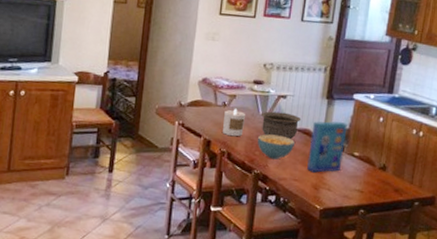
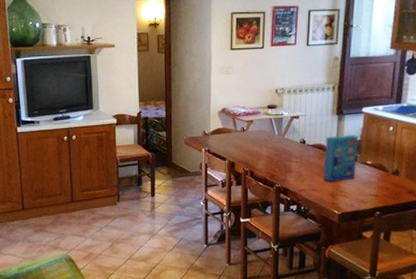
candle: present [223,108,245,137] -> none [244,132,263,157]
cereal bowl: present [258,134,295,160] -> none [276,152,310,174]
bowl: present [260,111,302,140] -> none [276,131,315,155]

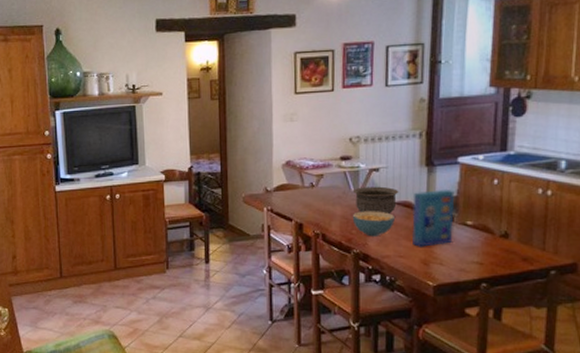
bowl: none [276,131,315,155] -> present [352,186,399,215]
cereal bowl: none [276,152,310,174] -> present [353,211,395,237]

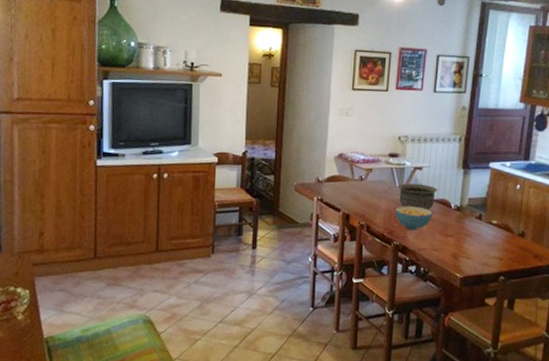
cereal box: present [412,189,455,247] -> none [446,190,485,242]

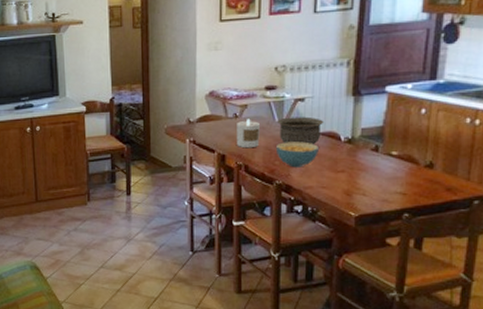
candle: none [361,182,382,210] -> present [237,118,260,148]

